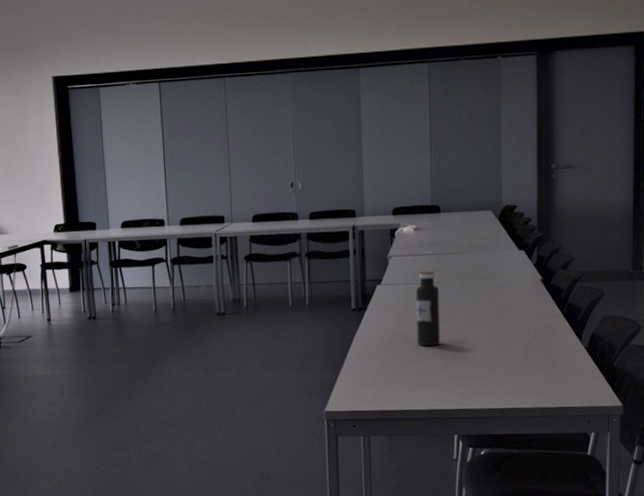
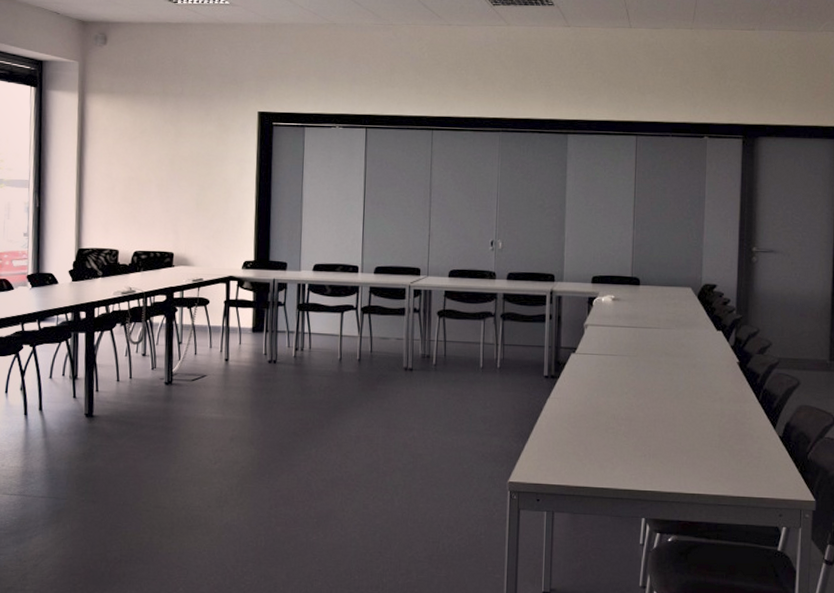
water bottle: present [415,271,441,347] -> none [608,343,635,422]

